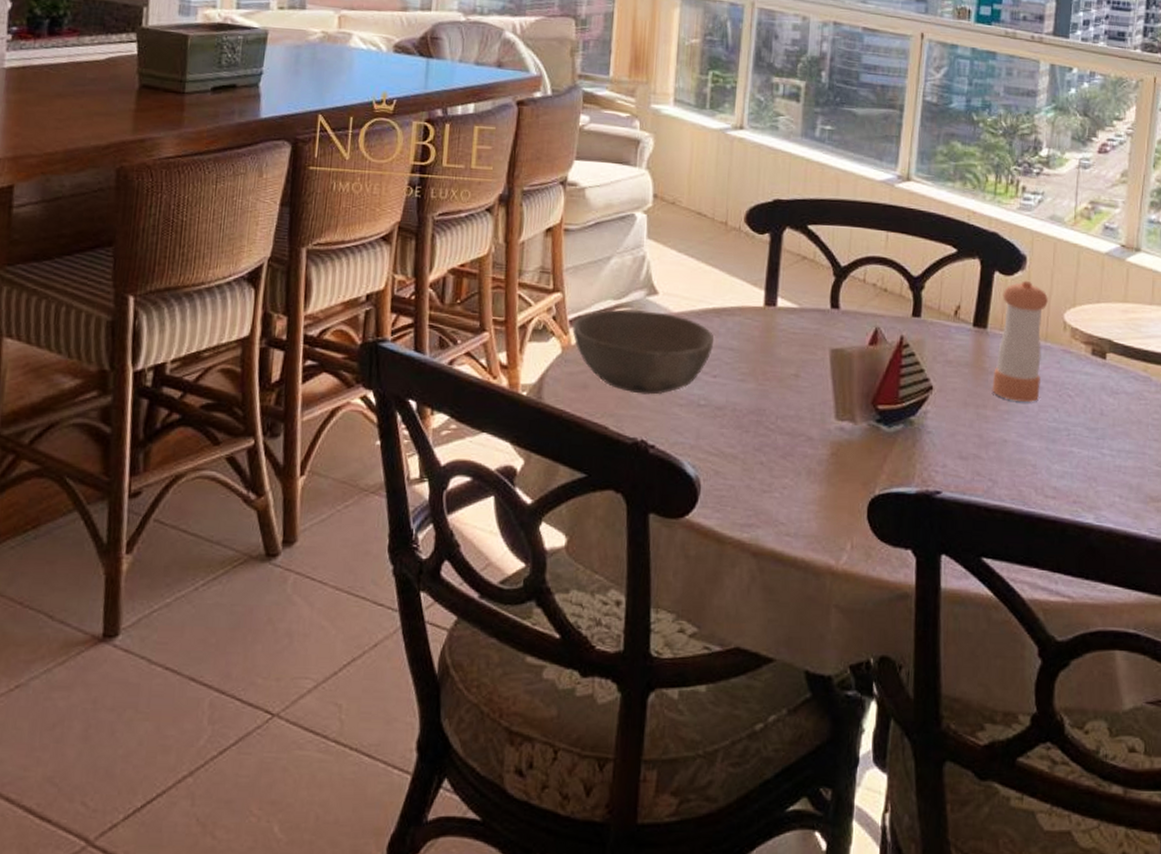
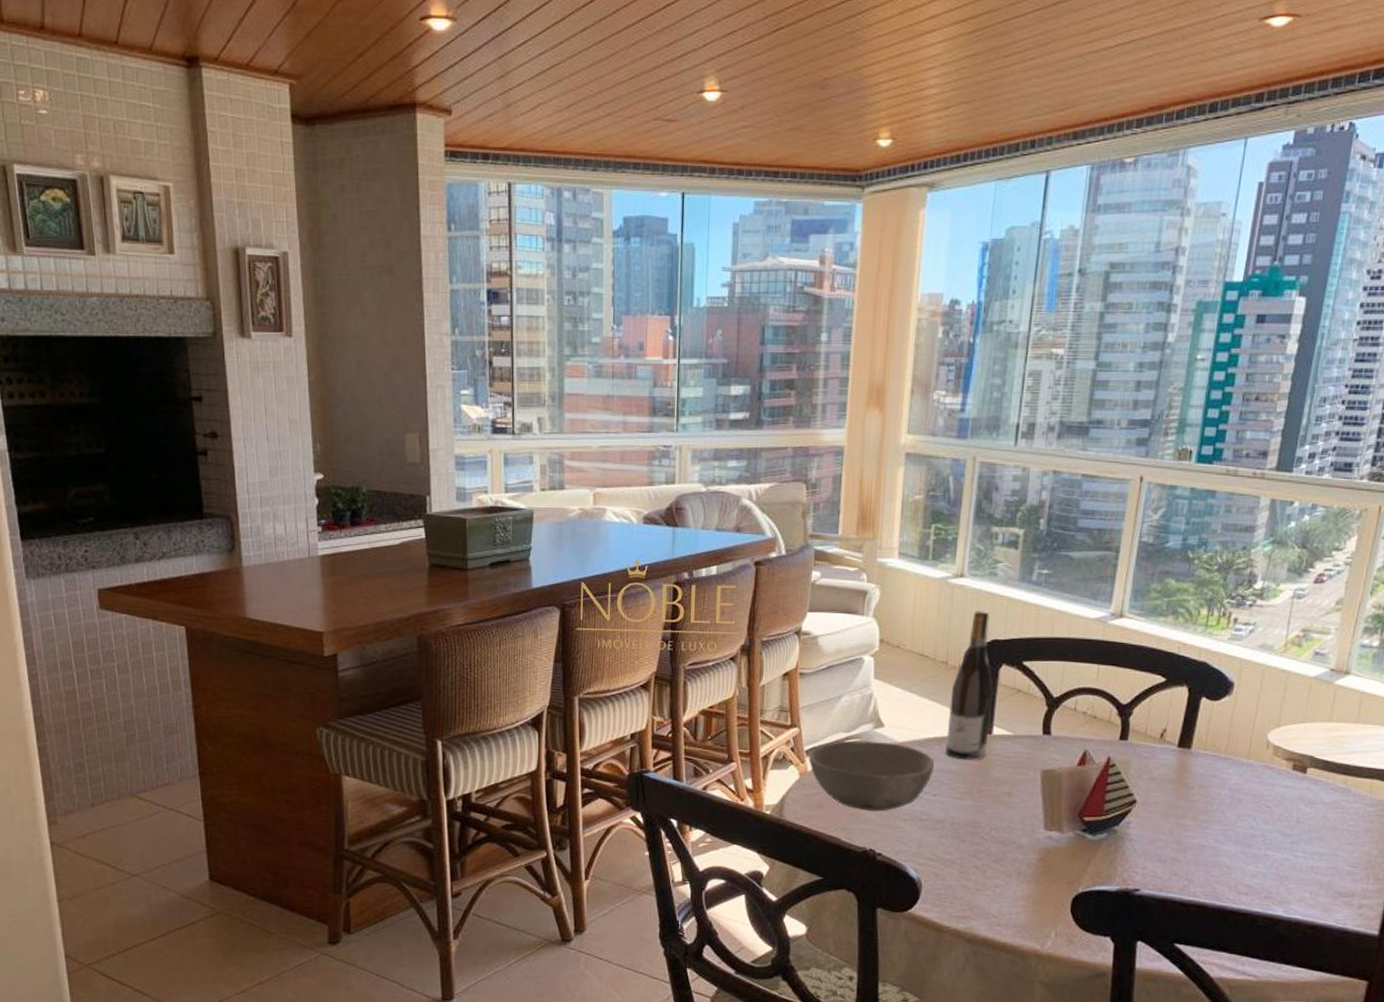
wine bottle: none [725,167,777,336] -> present [945,611,994,760]
pepper shaker: present [992,280,1048,402] -> none [1192,704,1253,812]

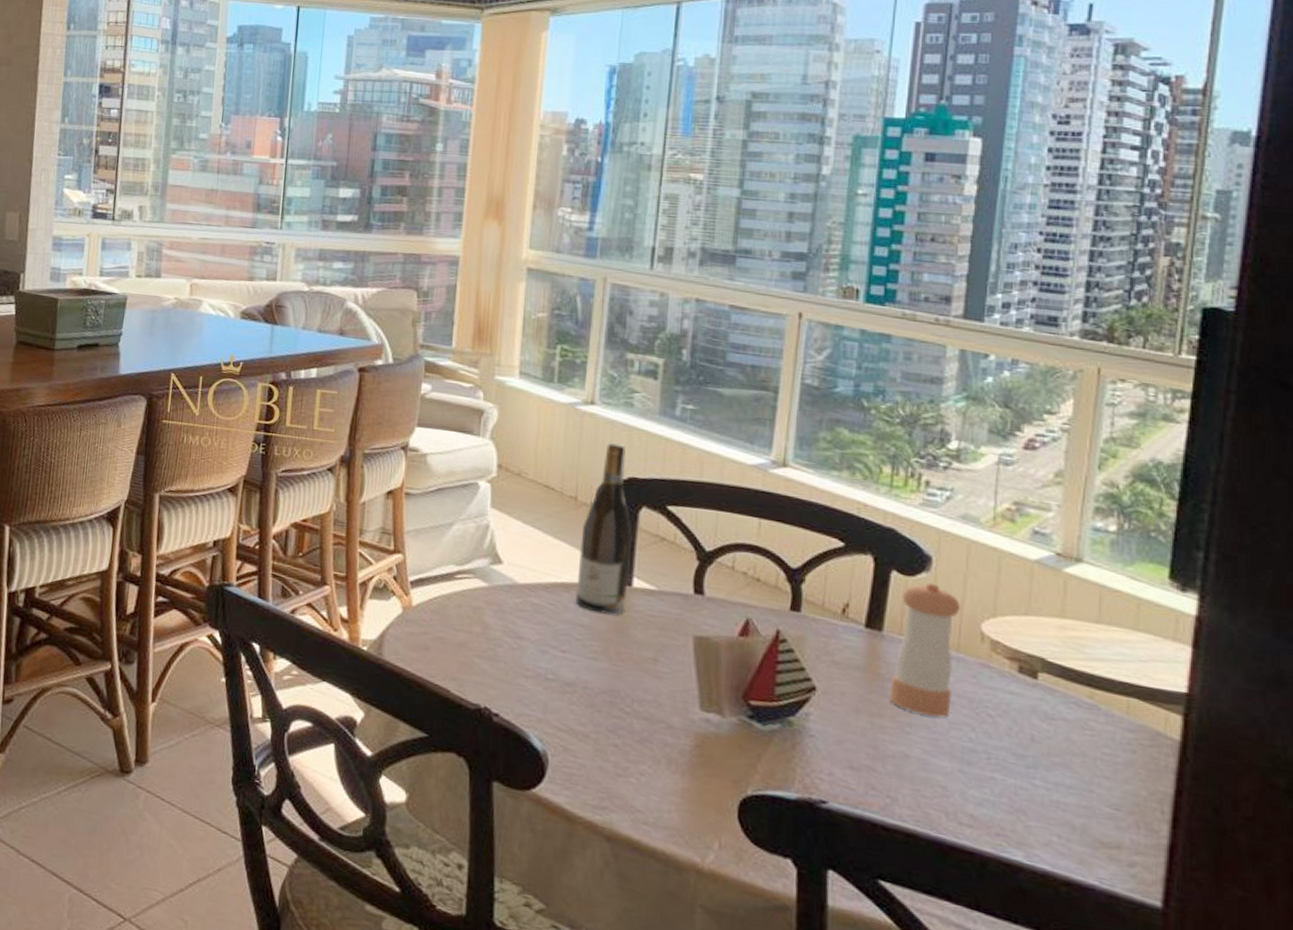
bowl: present [807,740,934,812] -> none [412,574,562,665]
pepper shaker: none [1192,704,1253,812] -> present [889,583,960,717]

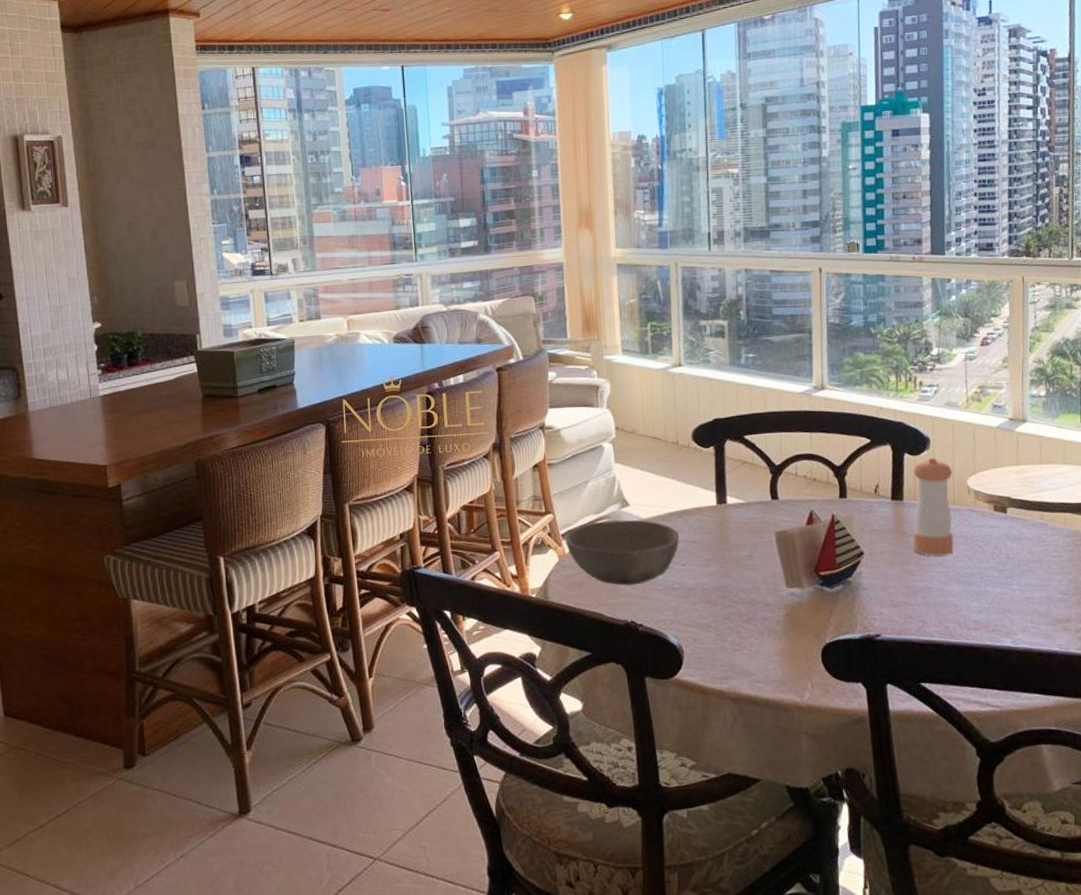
bowl: none [412,574,562,665] -> present [563,519,679,586]
wine bottle: present [575,443,633,615] -> none [685,394,724,529]

